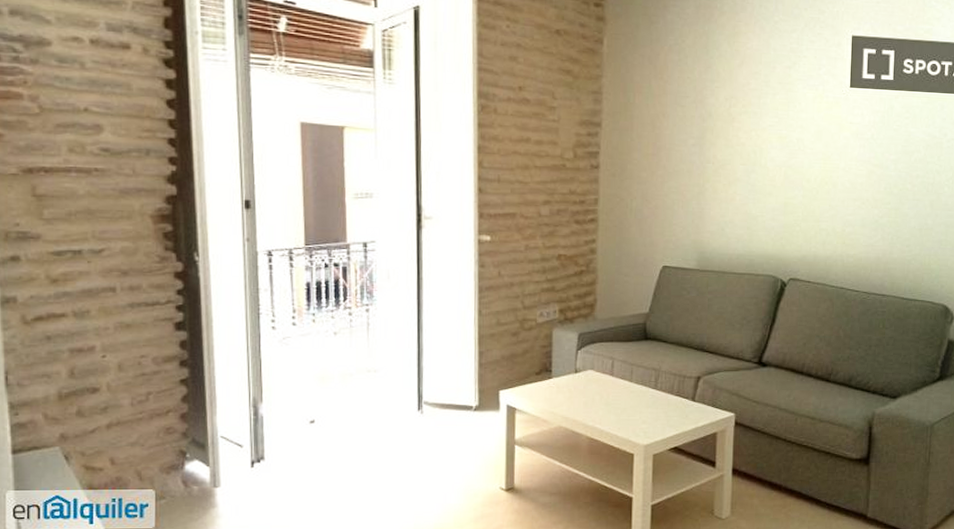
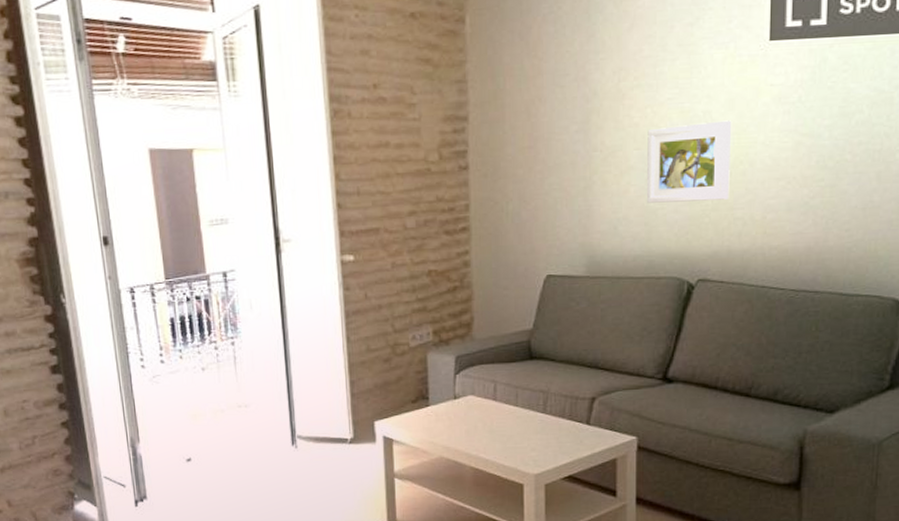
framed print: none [749,147,820,213] -> present [646,120,732,203]

